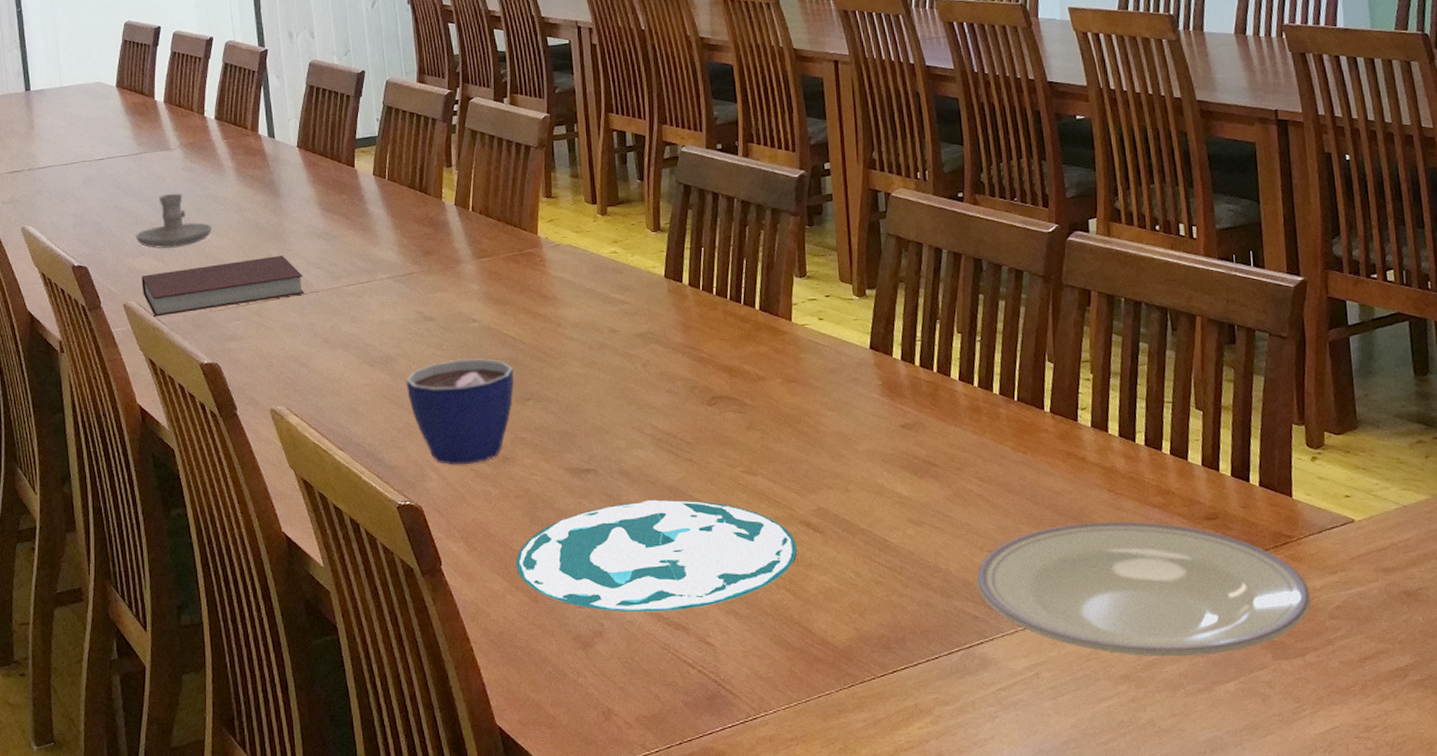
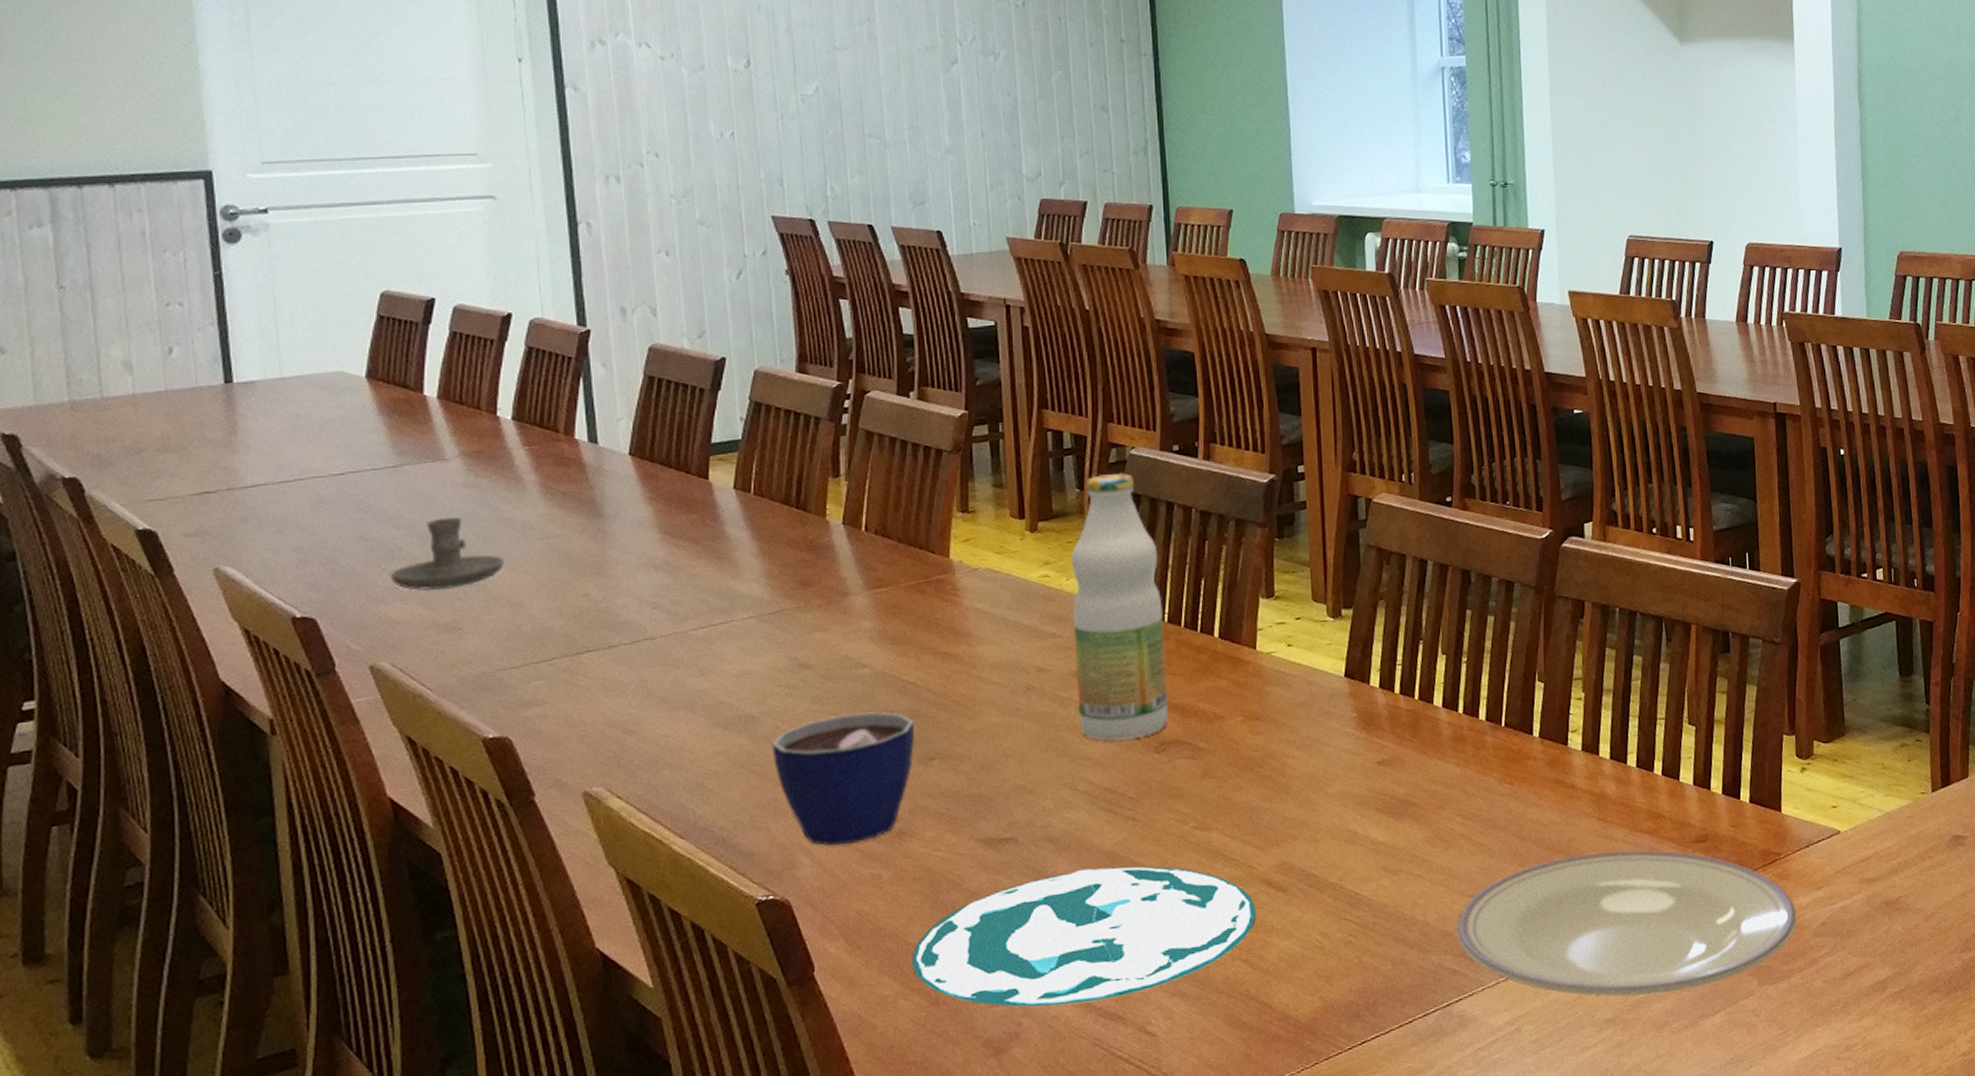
notebook: present [141,255,305,317] -> none [398,593,636,680]
bottle: none [635,166,718,394] -> present [1072,472,1168,741]

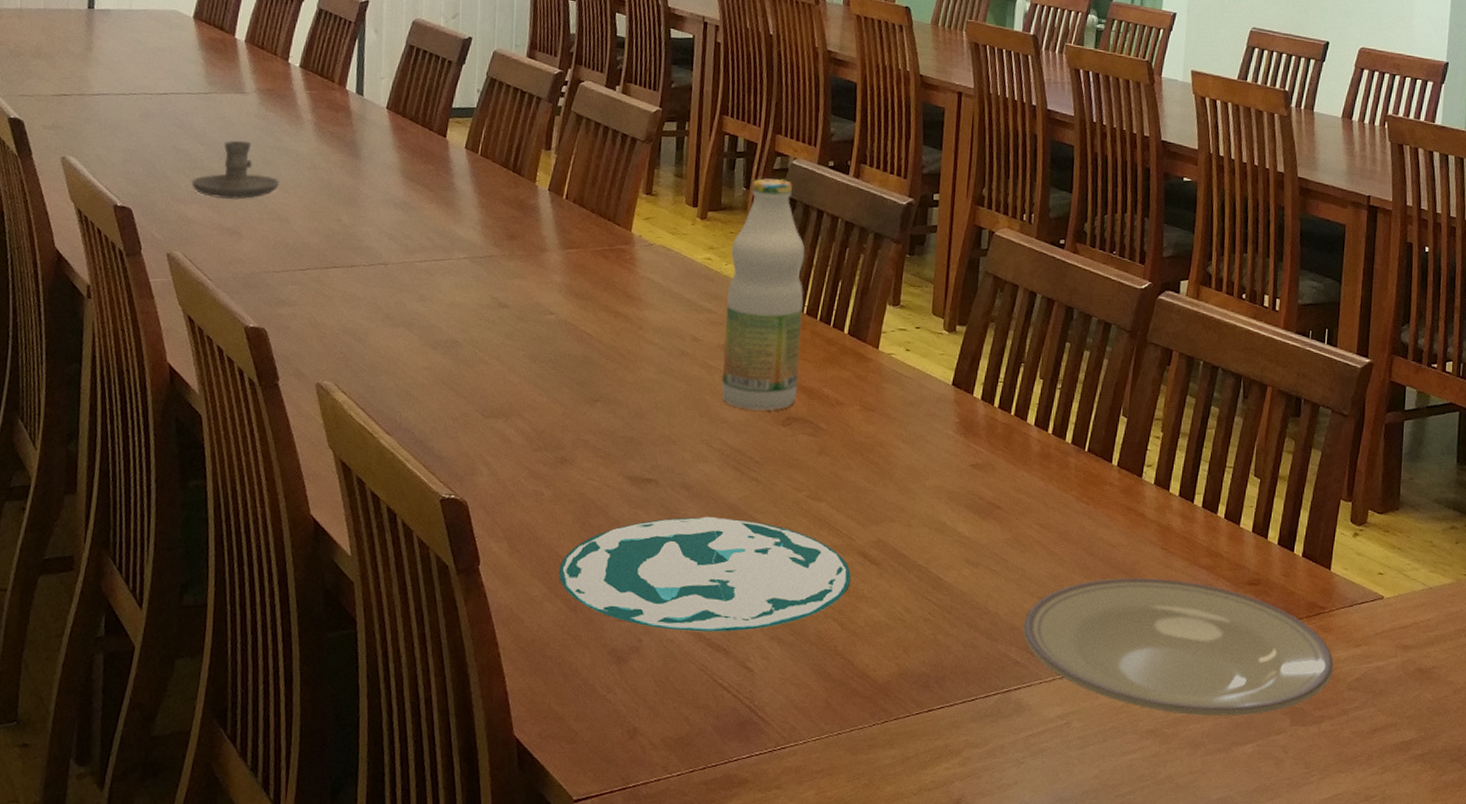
cup: present [772,711,916,847] -> none [468,351,585,462]

